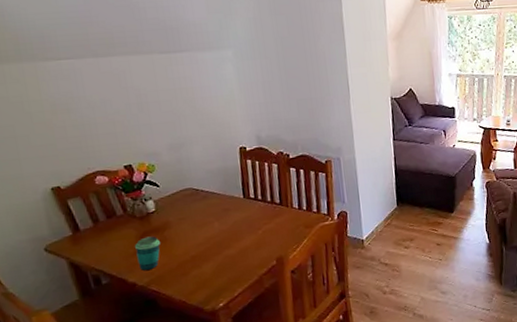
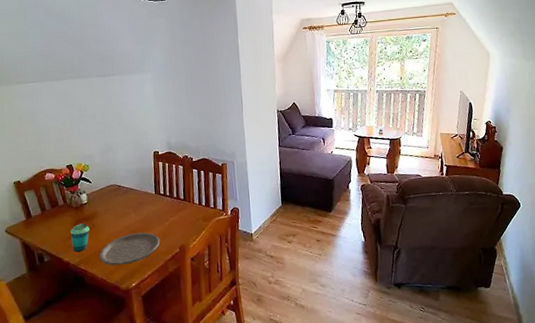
plate: none [175,243,253,285] -> present [99,232,160,266]

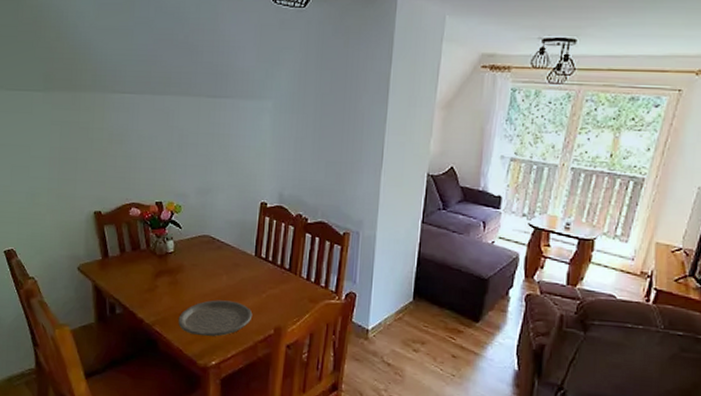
cup: present [71,223,89,253] -> none [149,276,171,310]

